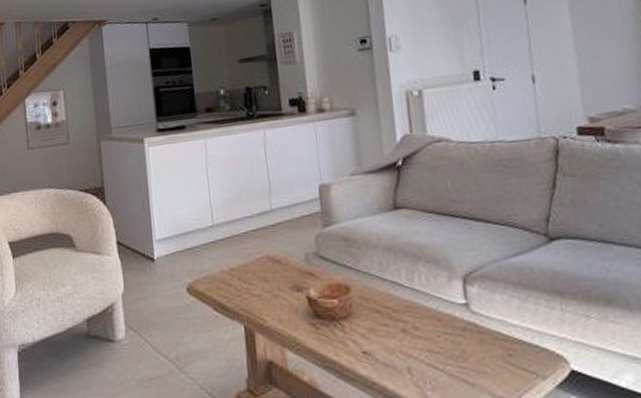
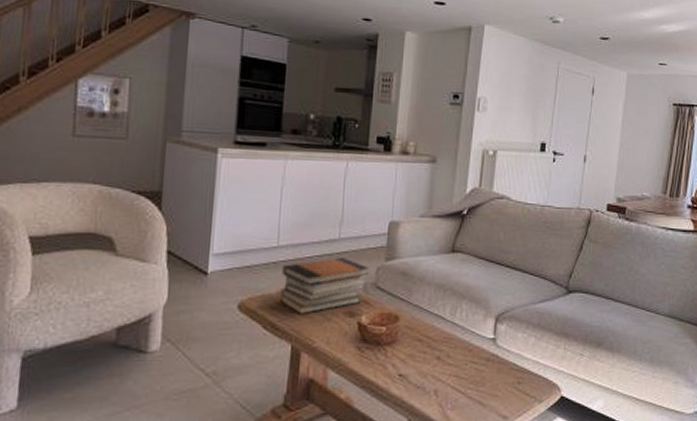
book stack: none [220,229,308,292] -> present [280,257,369,314]

